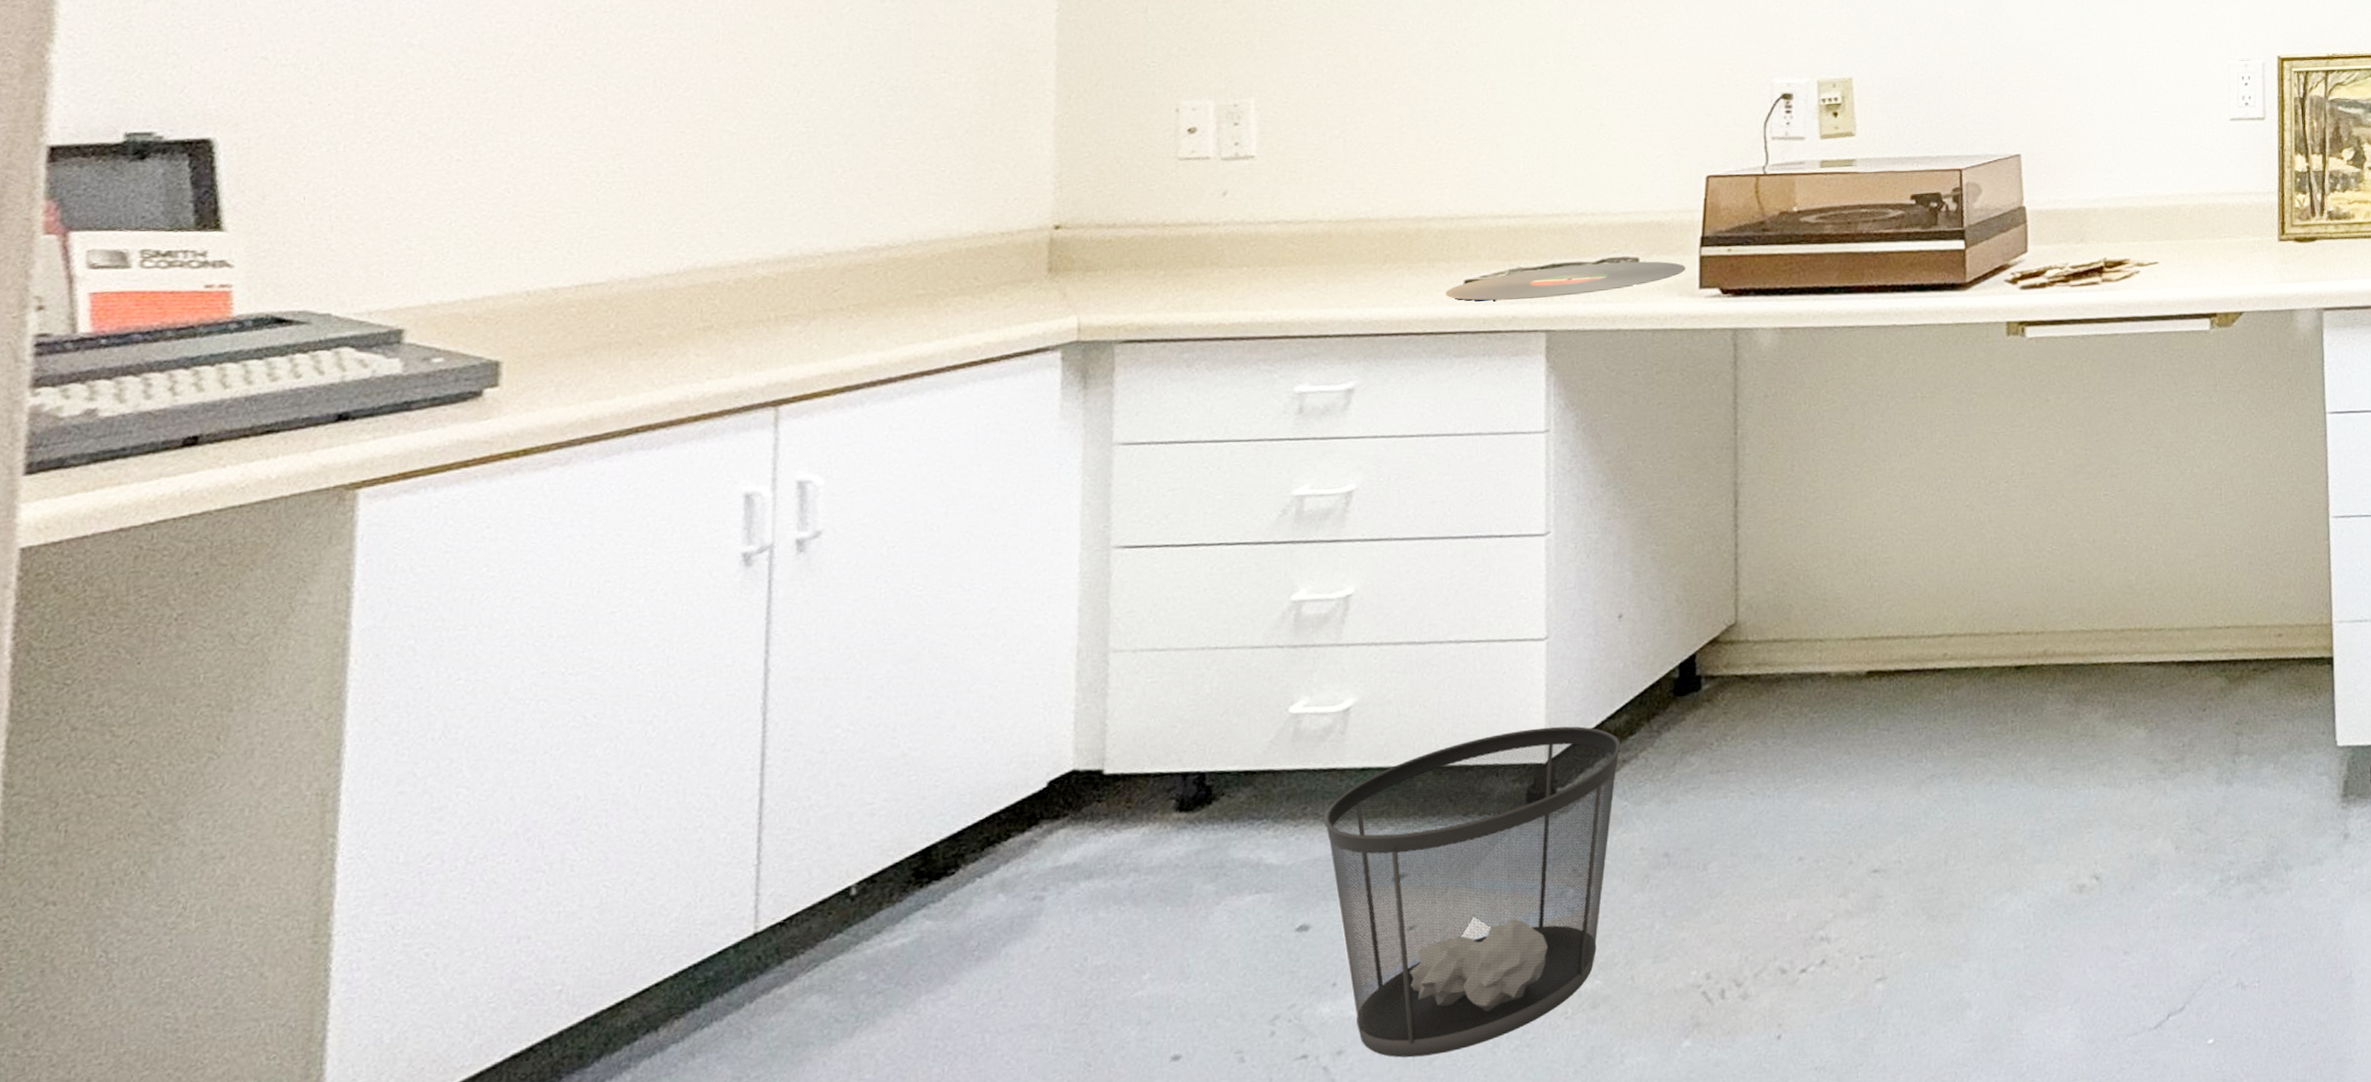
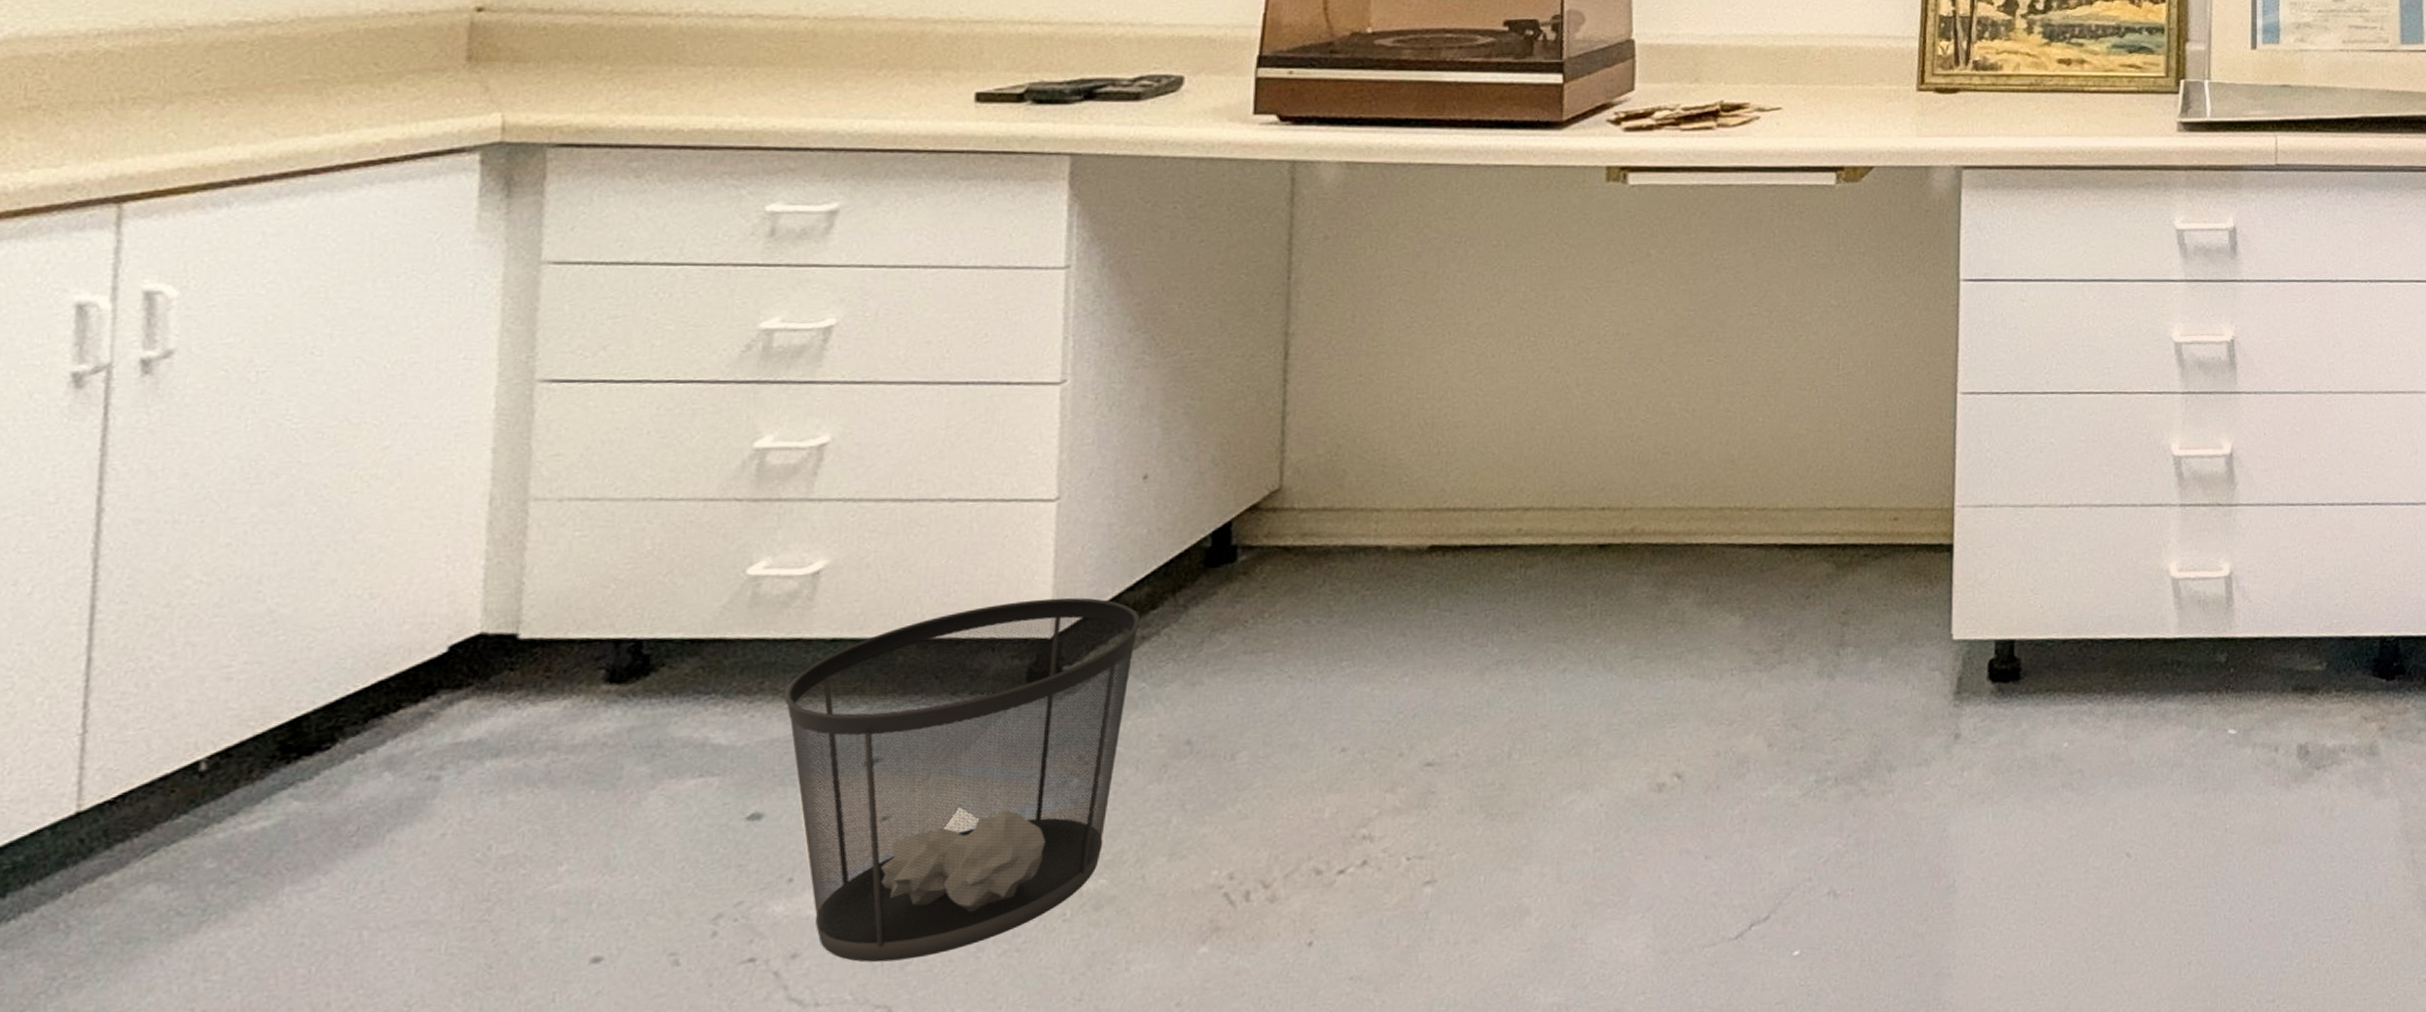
vinyl record: present [1445,261,1686,301] -> none [952,80,1239,117]

